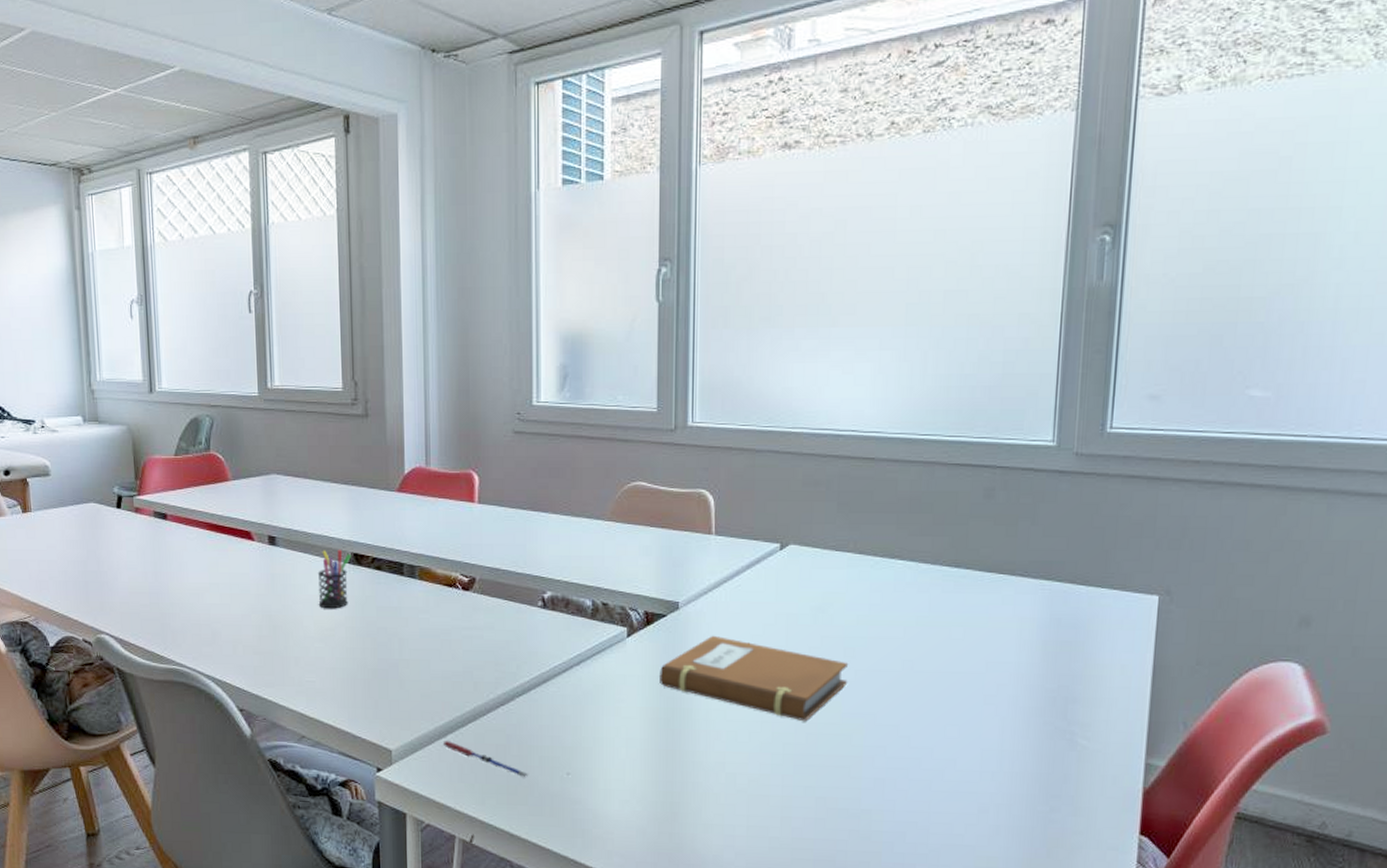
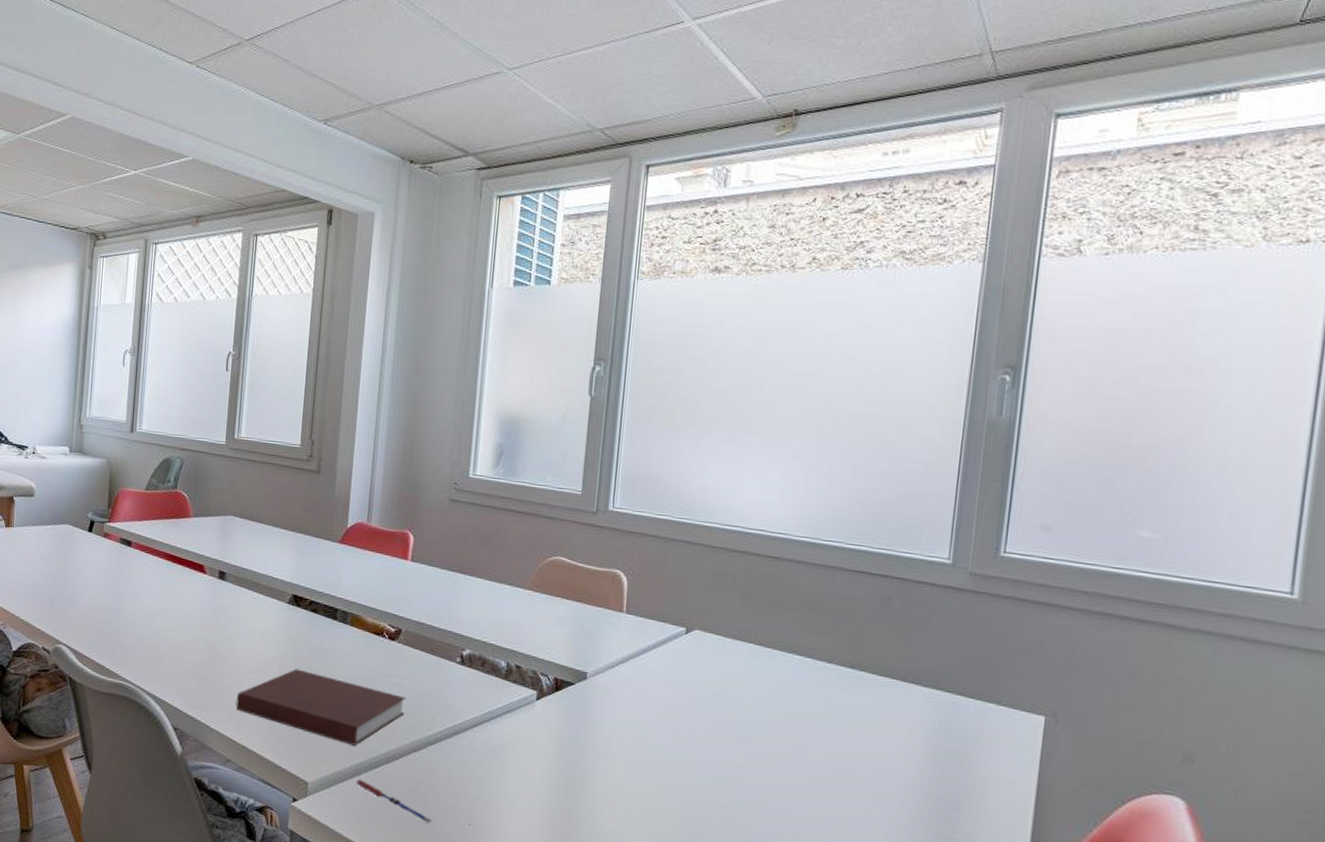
notebook: none [304,632,488,706] -> present [236,668,406,746]
pen holder: present [317,549,351,609] -> none [256,589,291,645]
notebook: present [660,635,849,722] -> none [563,707,743,801]

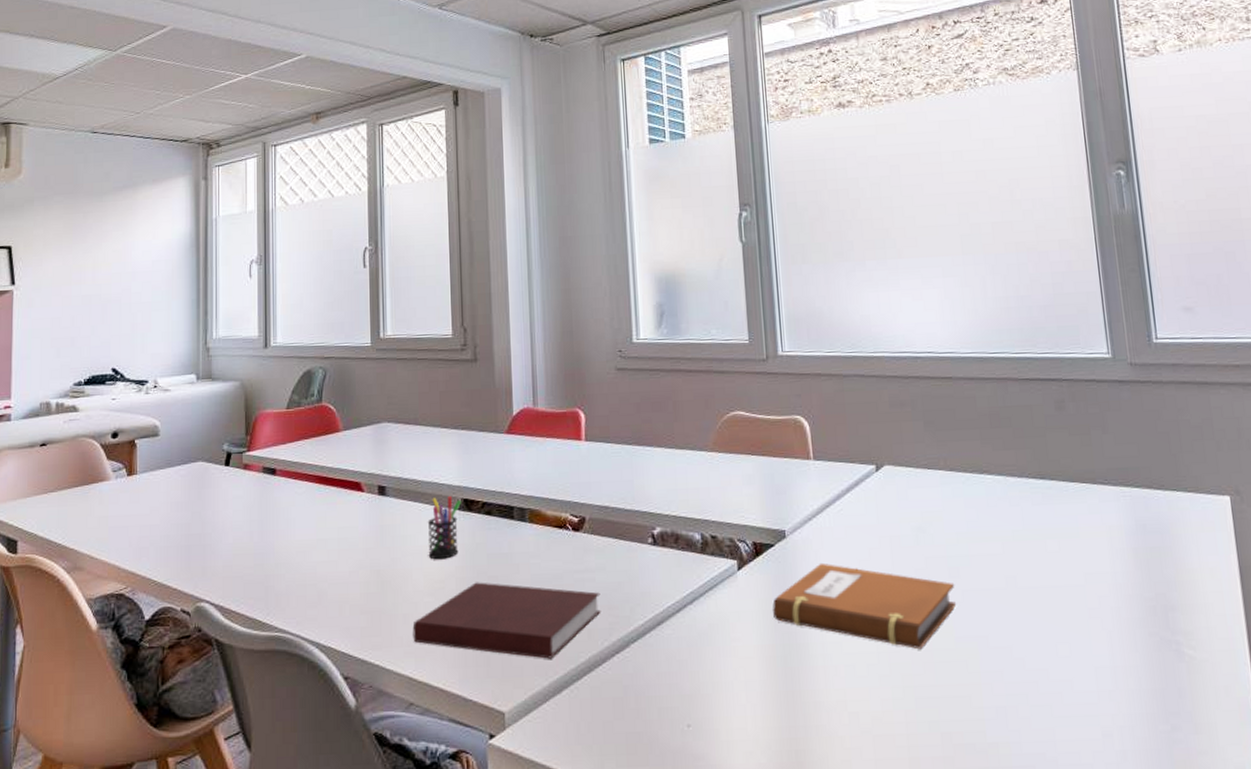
pen holder: none [256,589,291,645] -> present [427,495,461,560]
pen: present [355,779,433,824] -> none [557,697,649,734]
notebook: none [563,707,743,801] -> present [773,562,956,650]

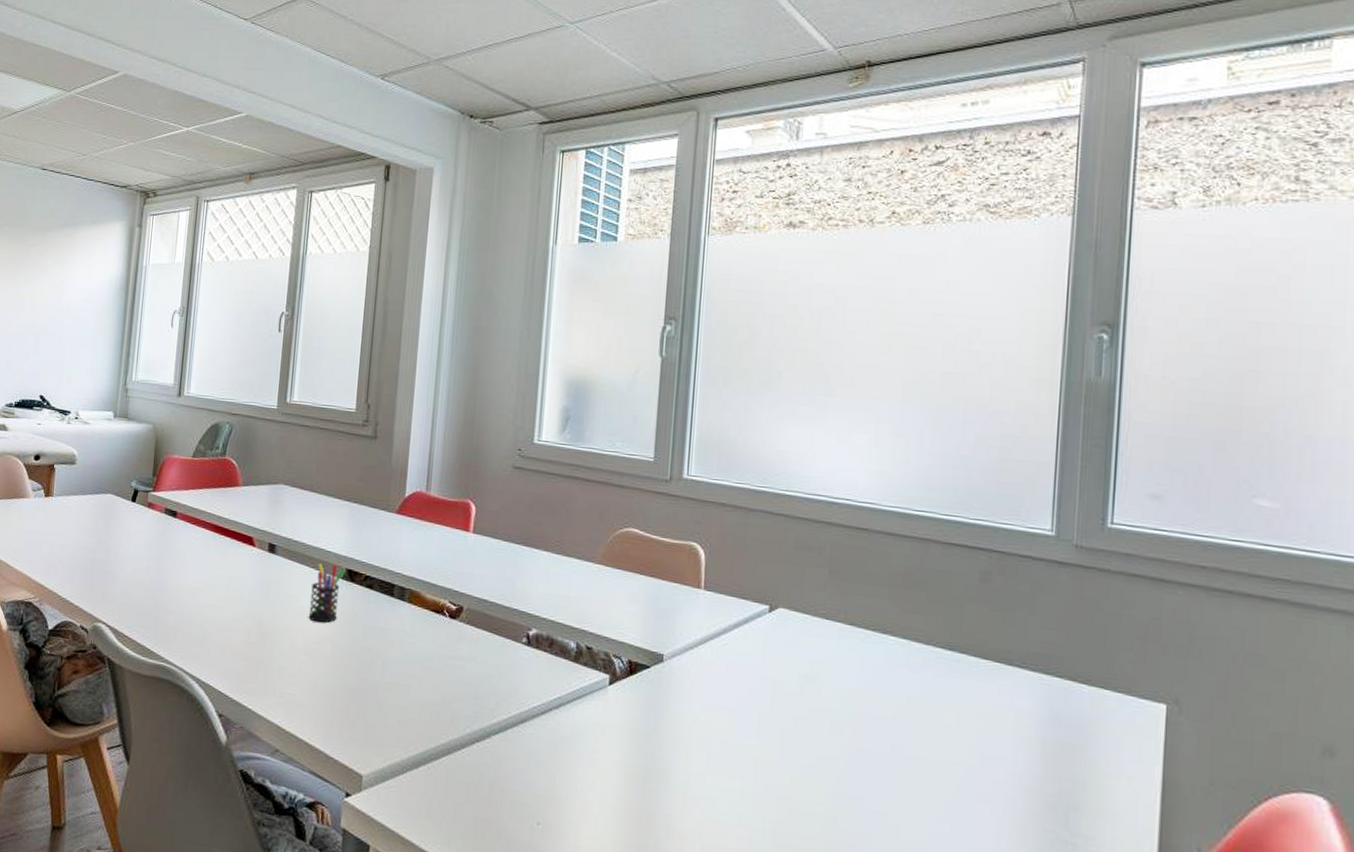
notebook: present [412,582,601,659] -> none [285,649,469,735]
notebook: present [773,562,956,650] -> none [639,693,836,798]

